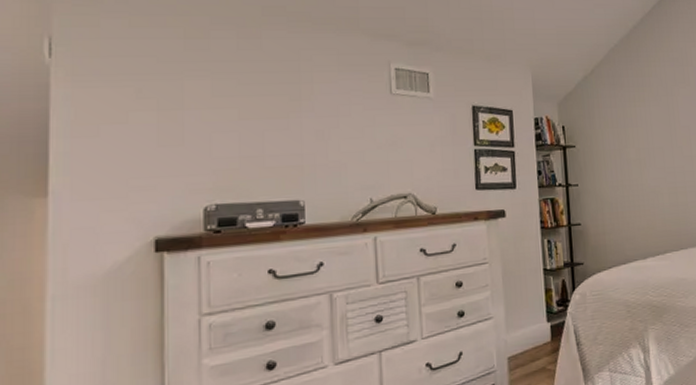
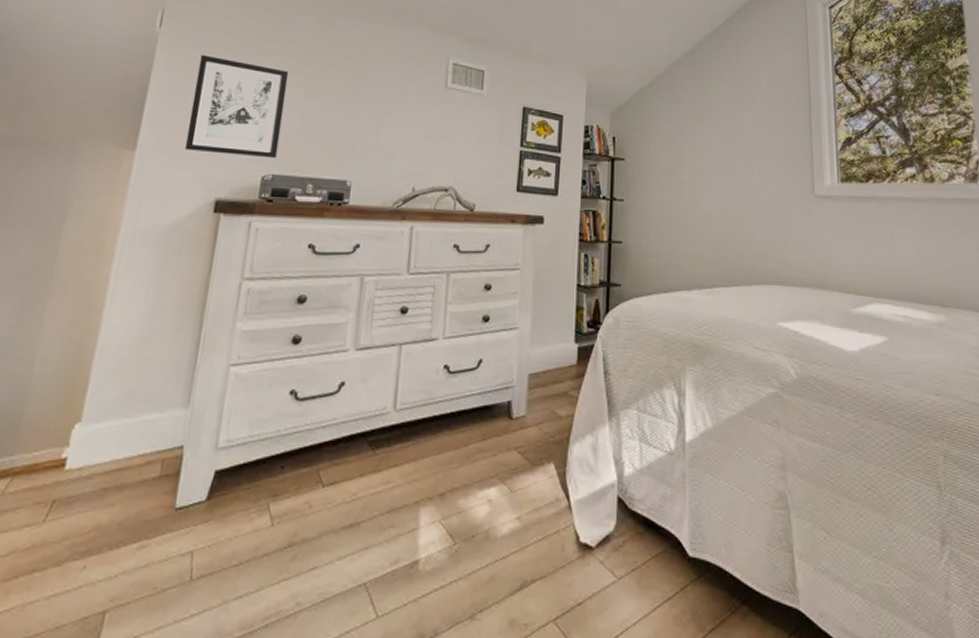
wall art: none [107,83,218,190] -> present [184,54,289,159]

